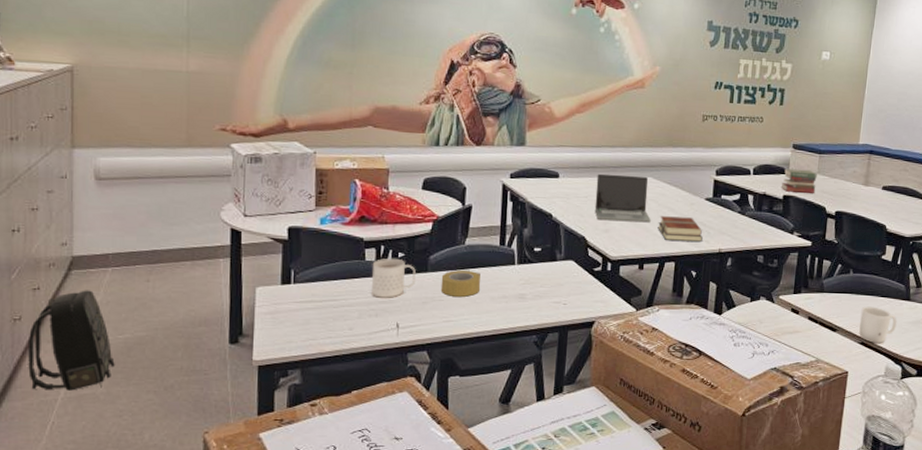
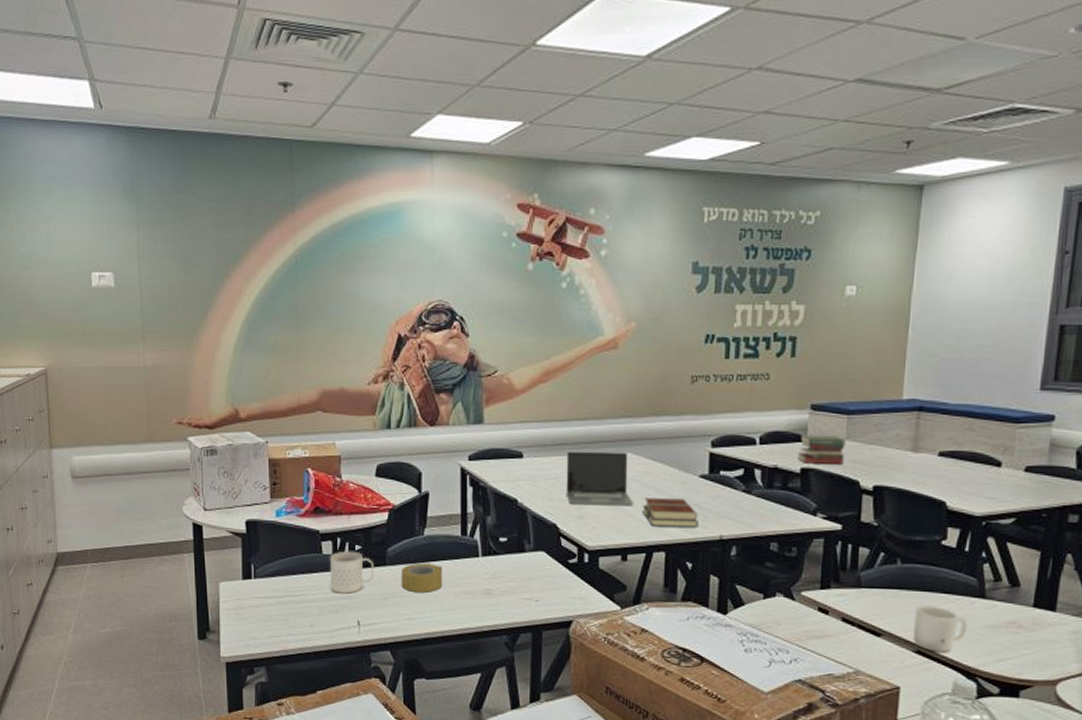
backpack: present [28,290,115,391] -> none [26,585,99,682]

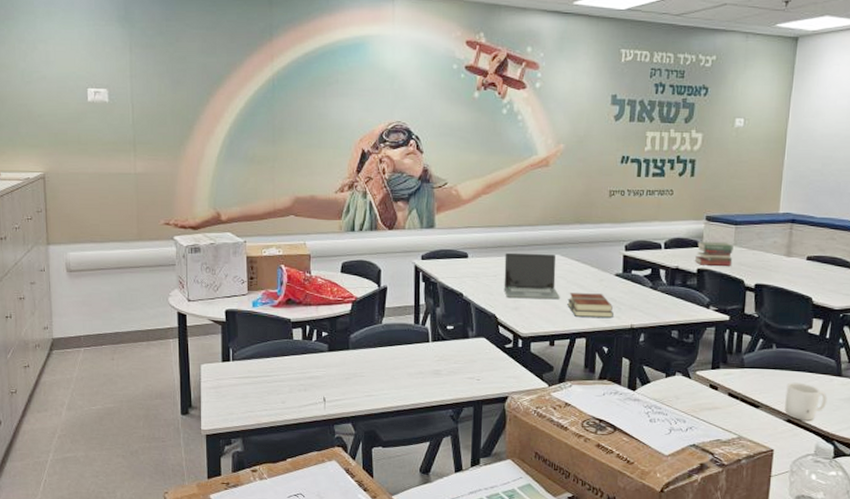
mug: present [329,551,374,594] -> none [299,337,338,374]
adhesive tape: present [401,563,442,592] -> none [361,347,397,373]

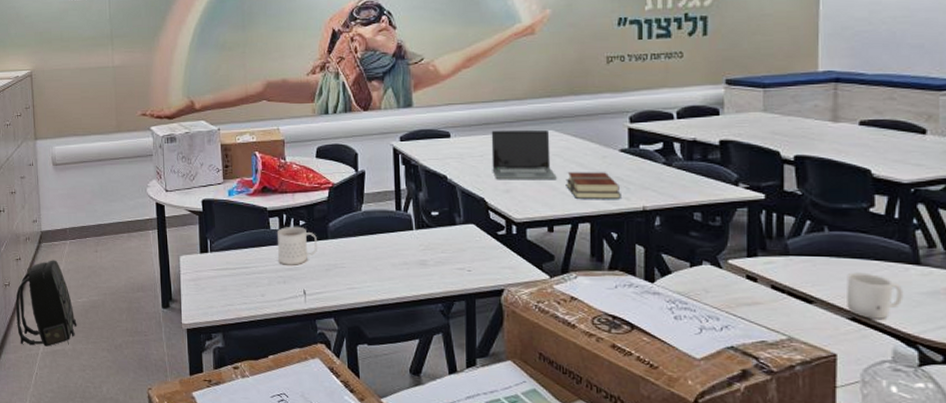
backpack: none [23,367,90,454] -> present [16,260,77,347]
mug: none [299,337,338,374] -> present [276,226,317,265]
books: present [695,241,734,266] -> none [716,108,763,136]

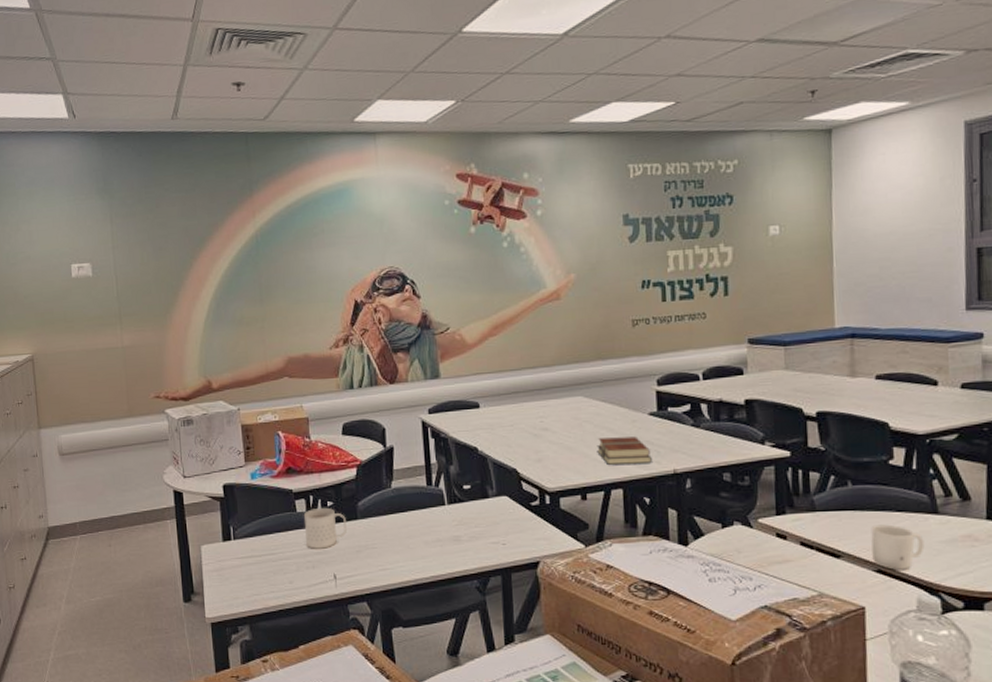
backpack: present [16,260,77,347] -> none [22,557,91,652]
laptop: present [491,129,557,179] -> none [520,396,588,448]

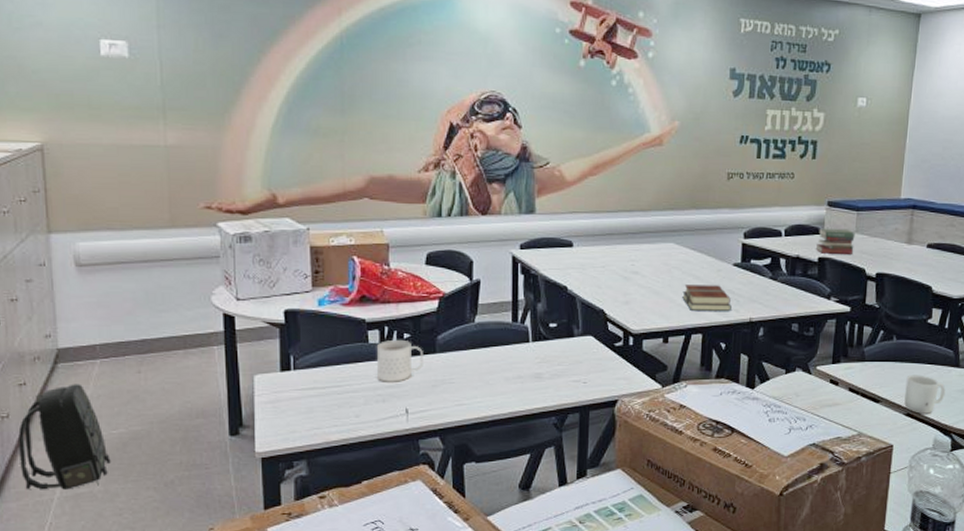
backpack: none [22,557,91,652] -> present [18,384,111,490]
books: none [741,366,786,395] -> present [816,228,855,254]

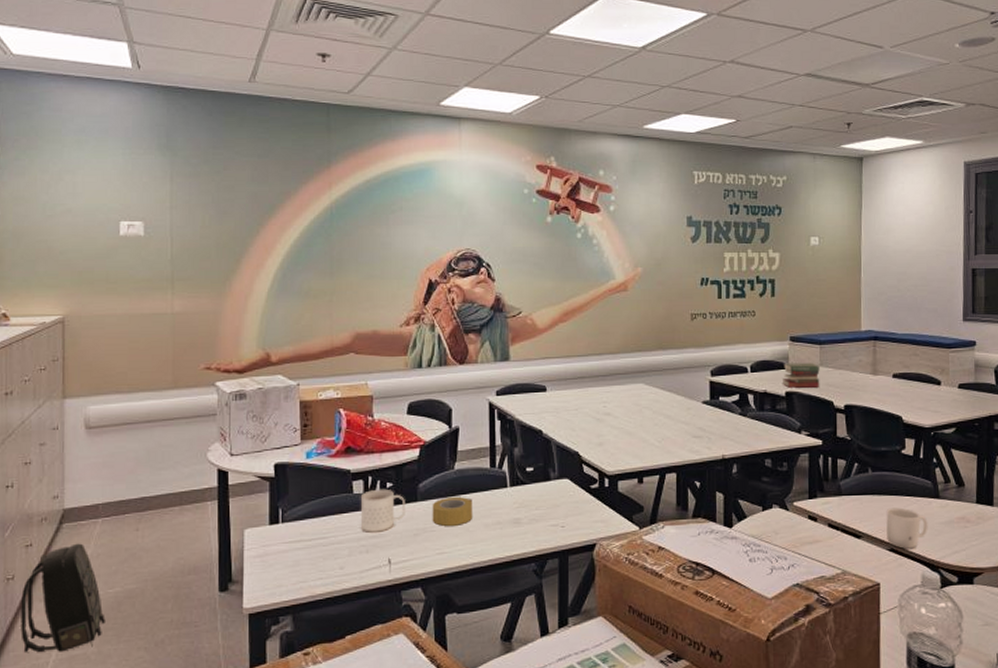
adhesive tape: none [451,349,493,378] -> present [432,496,472,526]
books: present [682,285,732,311] -> none [654,423,703,450]

